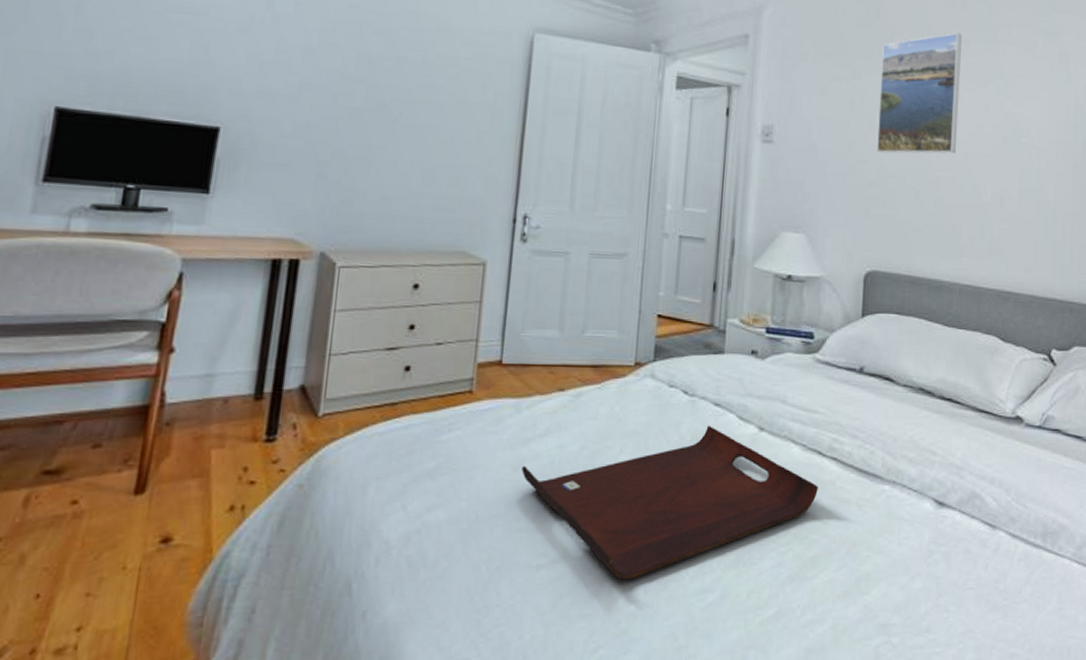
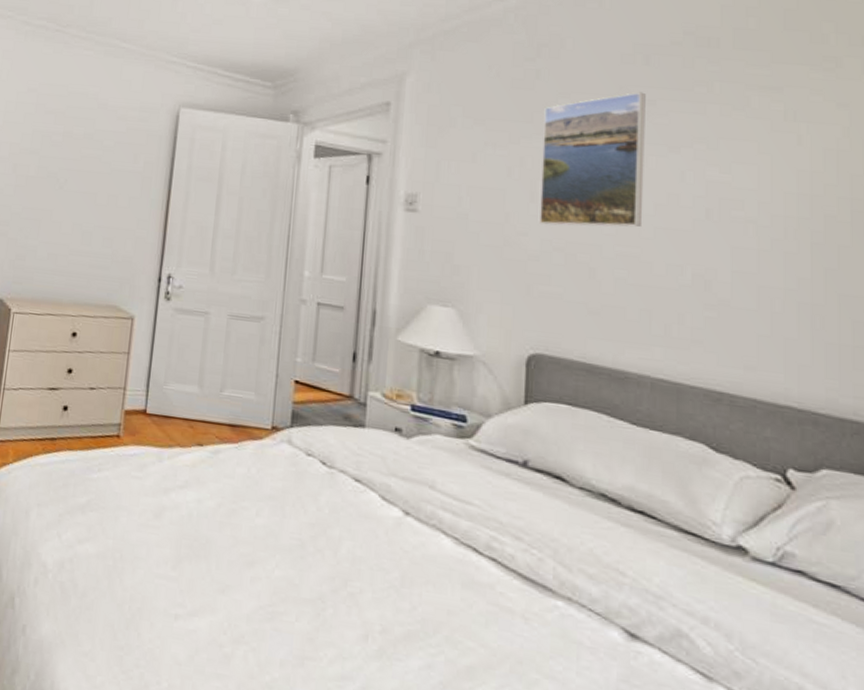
serving tray: present [522,425,818,581] -> none [162,500,474,650]

